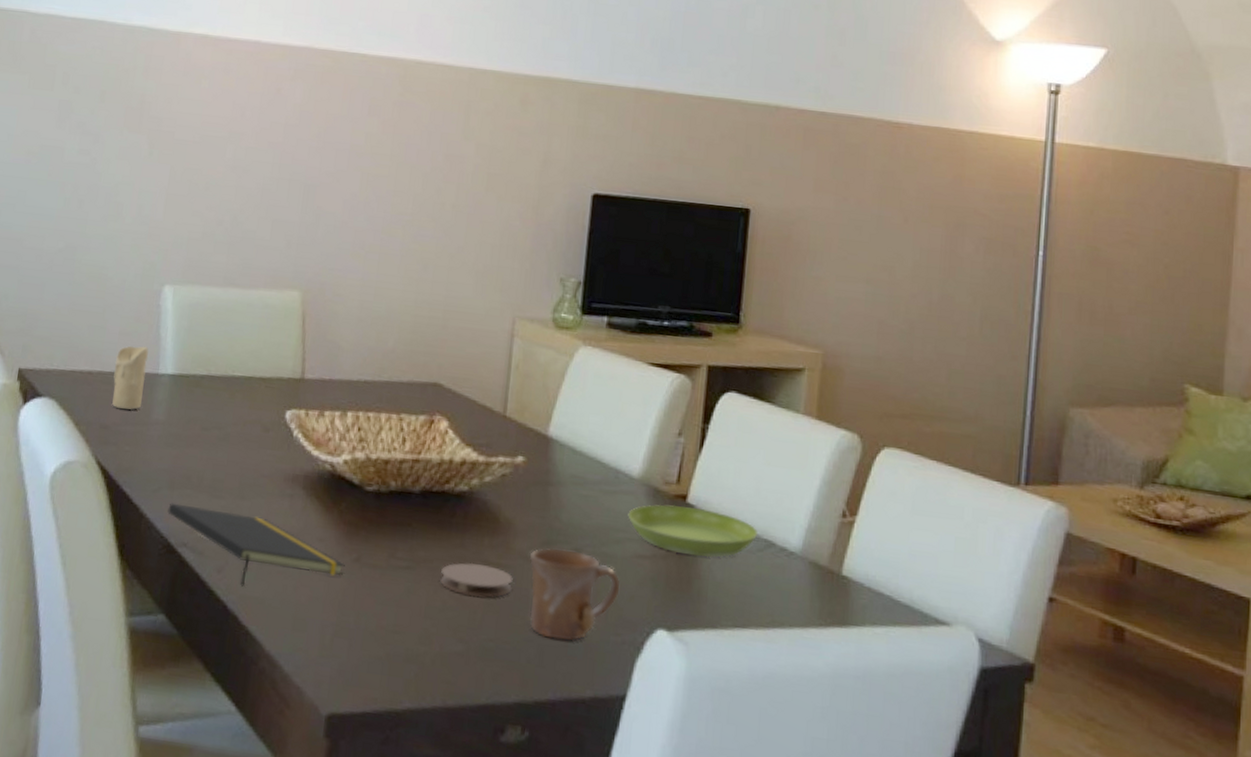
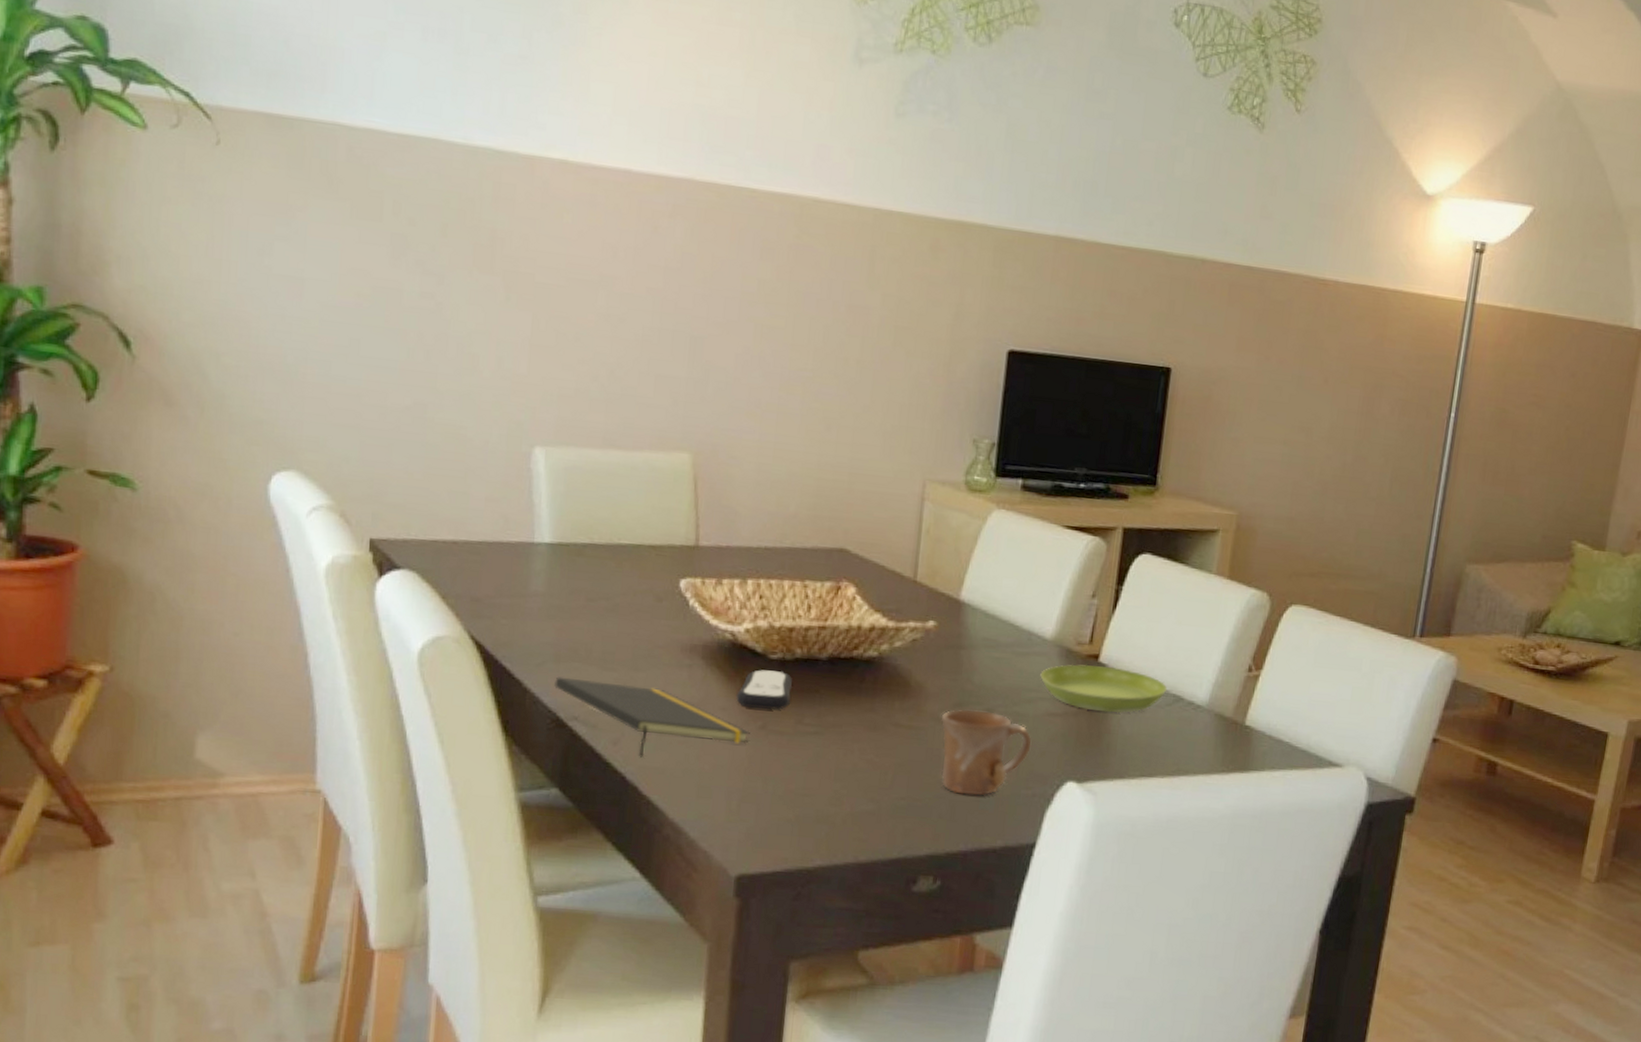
candle: present [112,345,149,410] -> none [482,513,521,581]
remote control: none [333,501,387,543] -> present [736,669,793,710]
coaster: present [440,562,513,597] -> none [850,726,924,759]

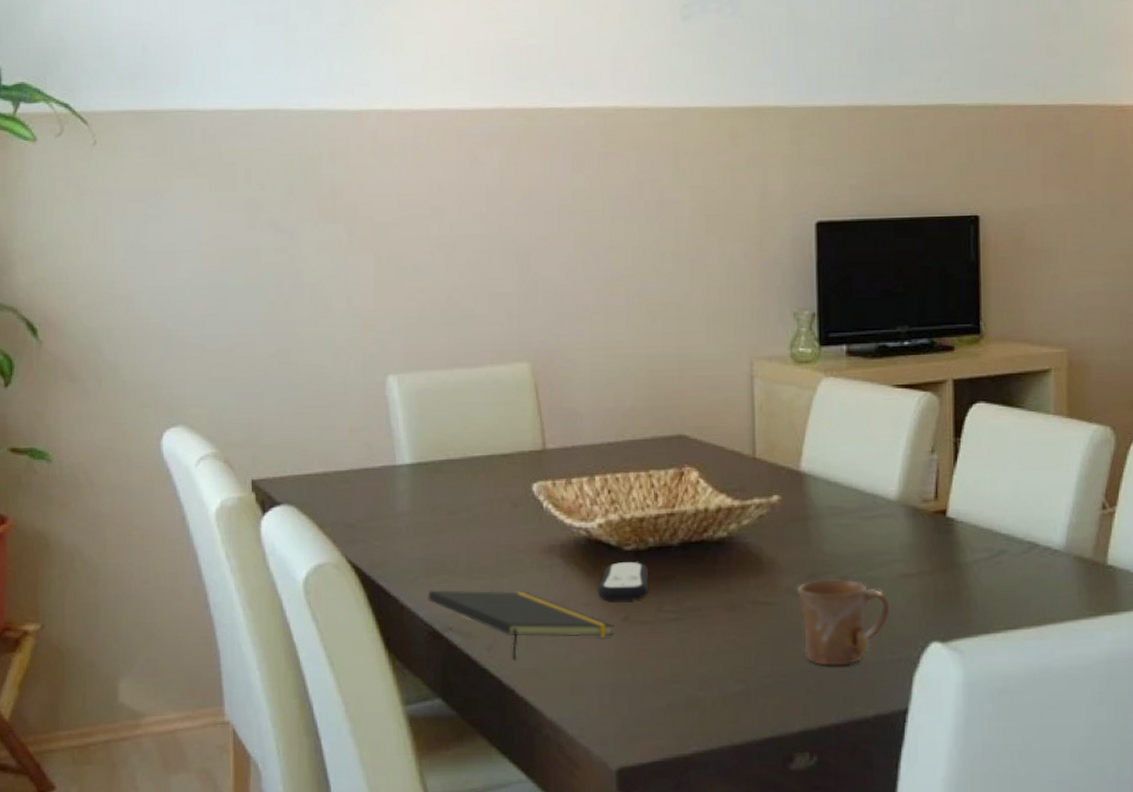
saucer: present [1040,664,1168,713] -> none [890,520,1021,567]

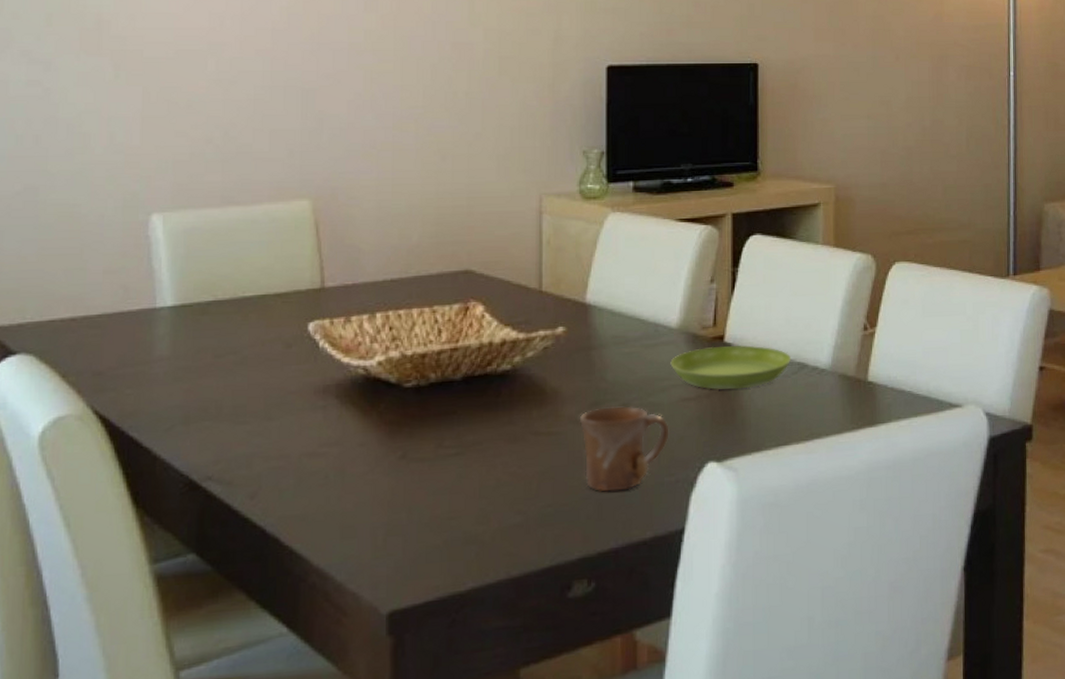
notepad: present [428,590,614,661] -> none [185,435,391,507]
remote control: present [597,561,649,600] -> none [374,397,430,439]
saucer: none [890,520,1021,567] -> present [670,345,792,390]

